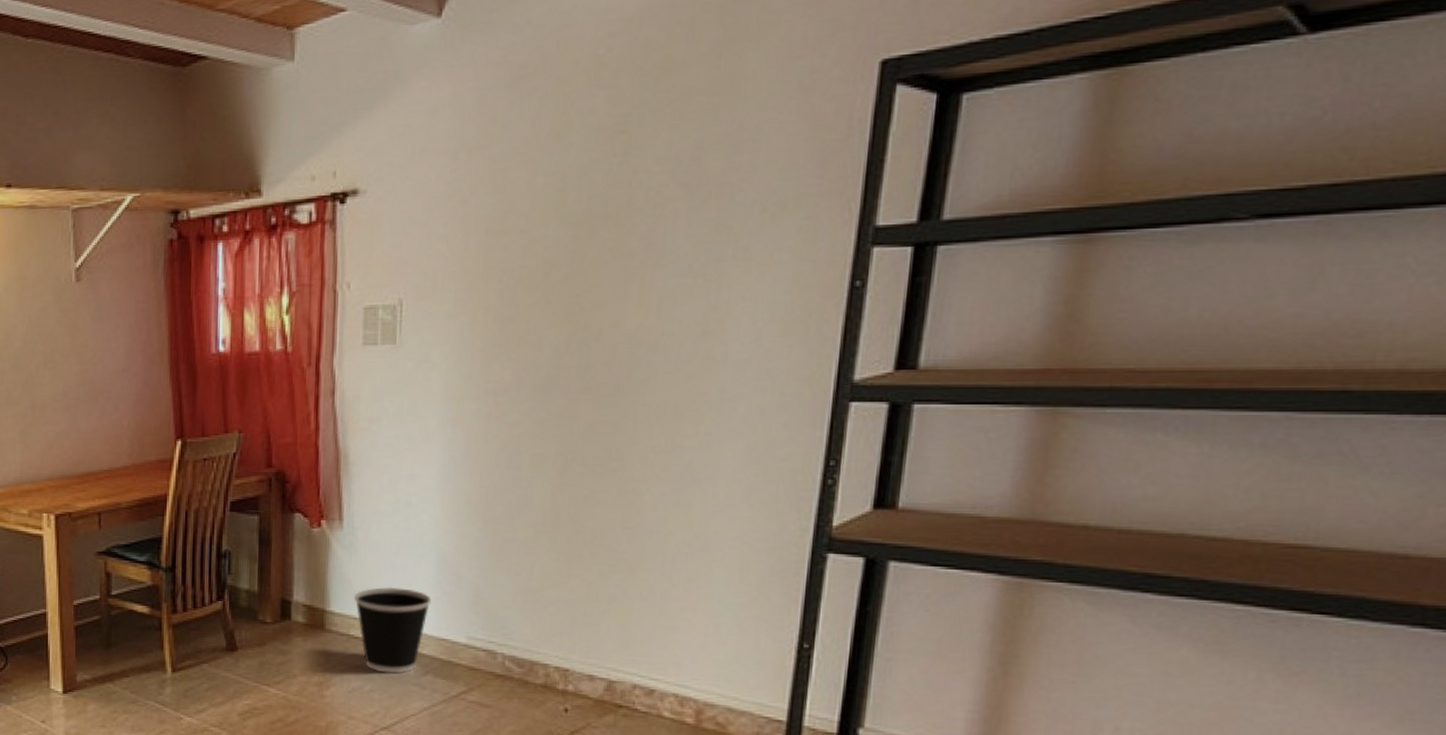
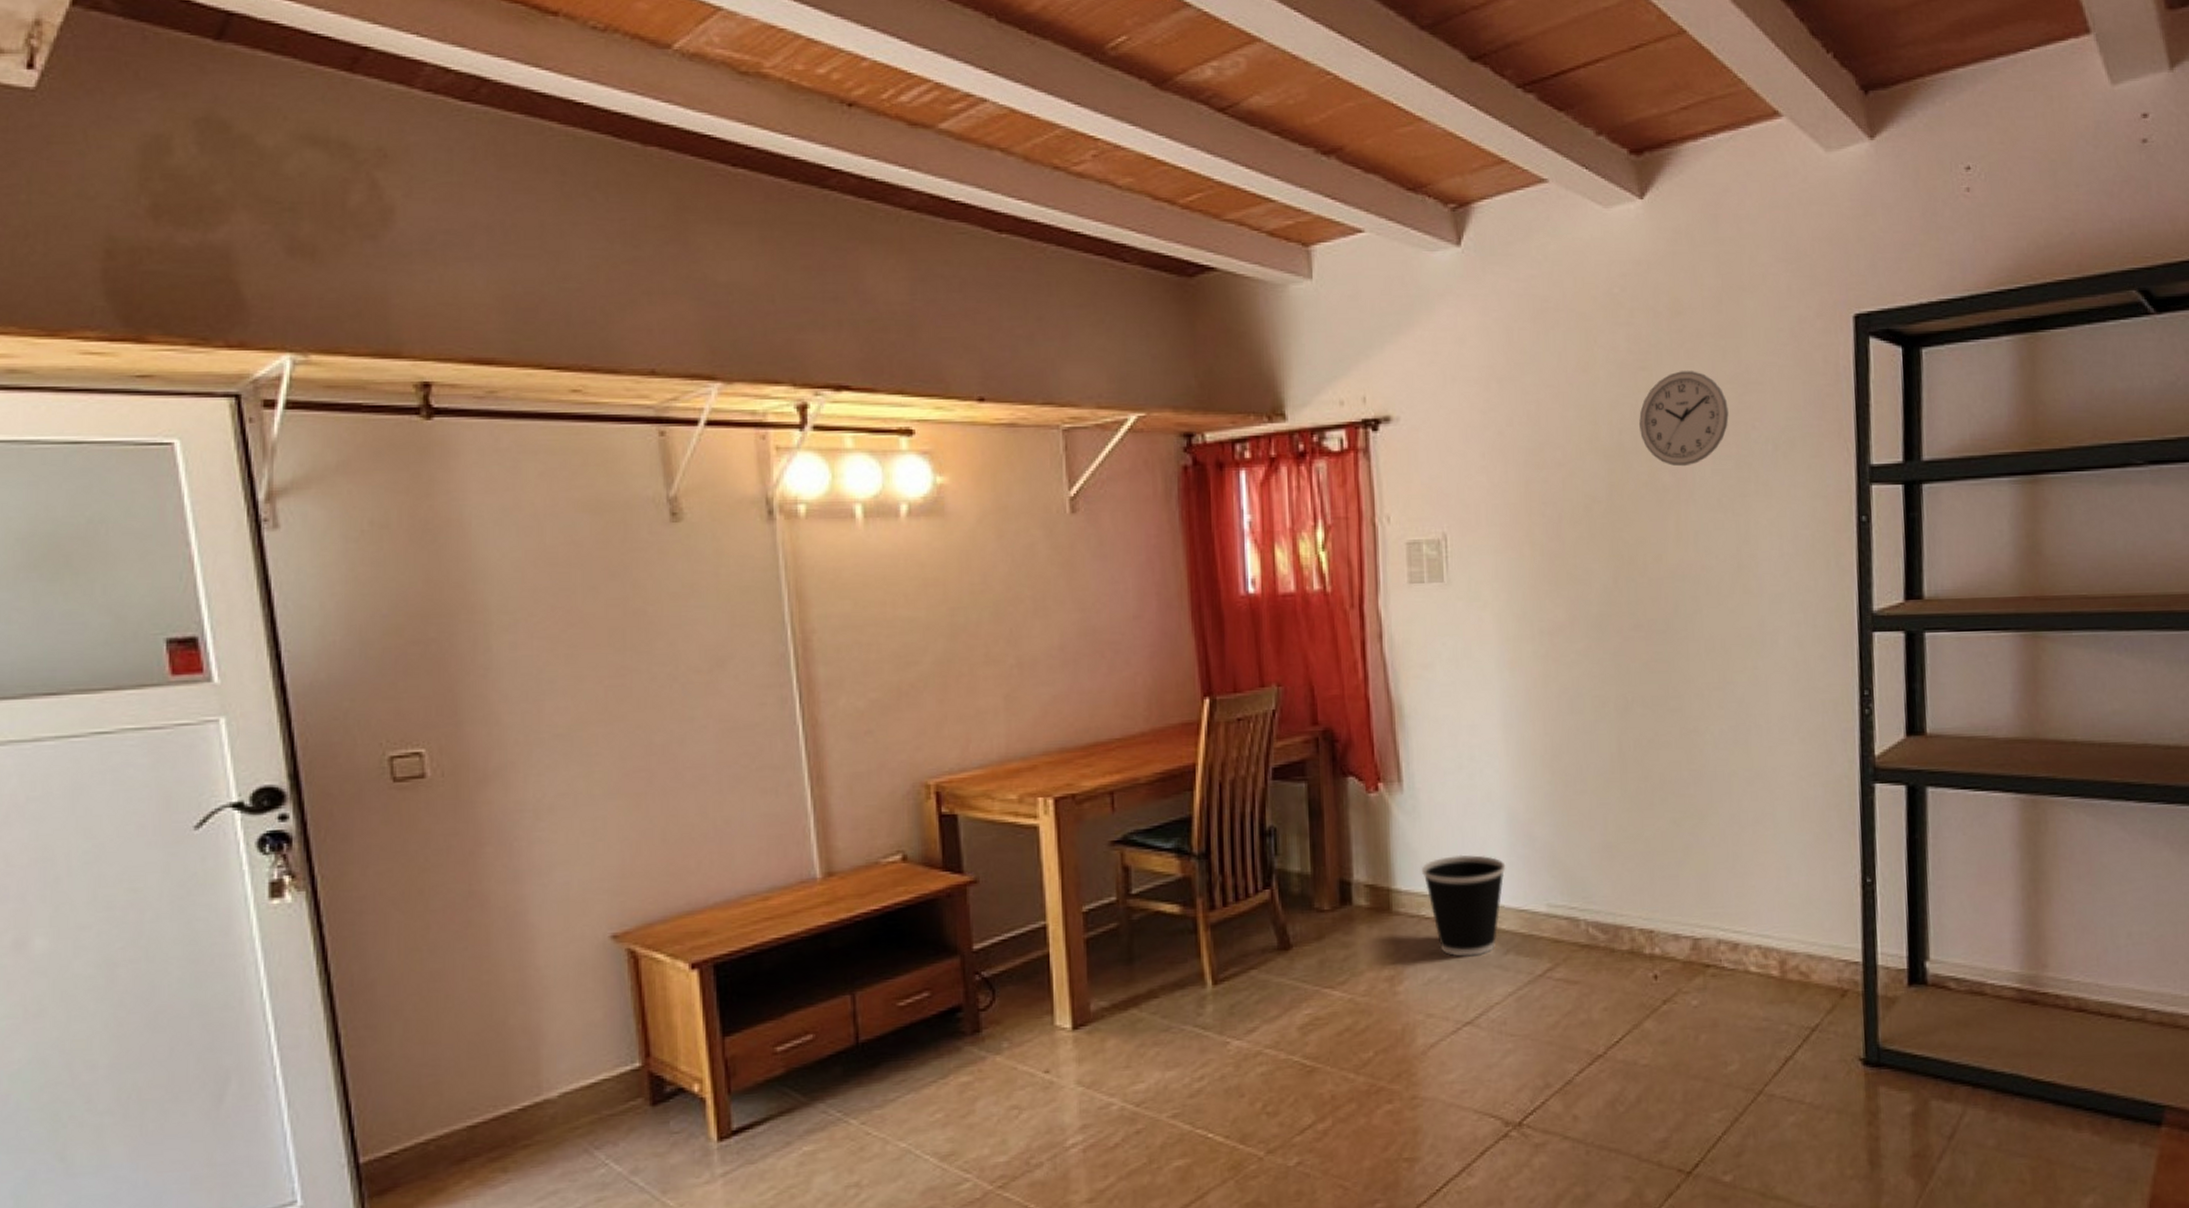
wall clock: none [611,131,714,232] -> present [1639,371,1729,467]

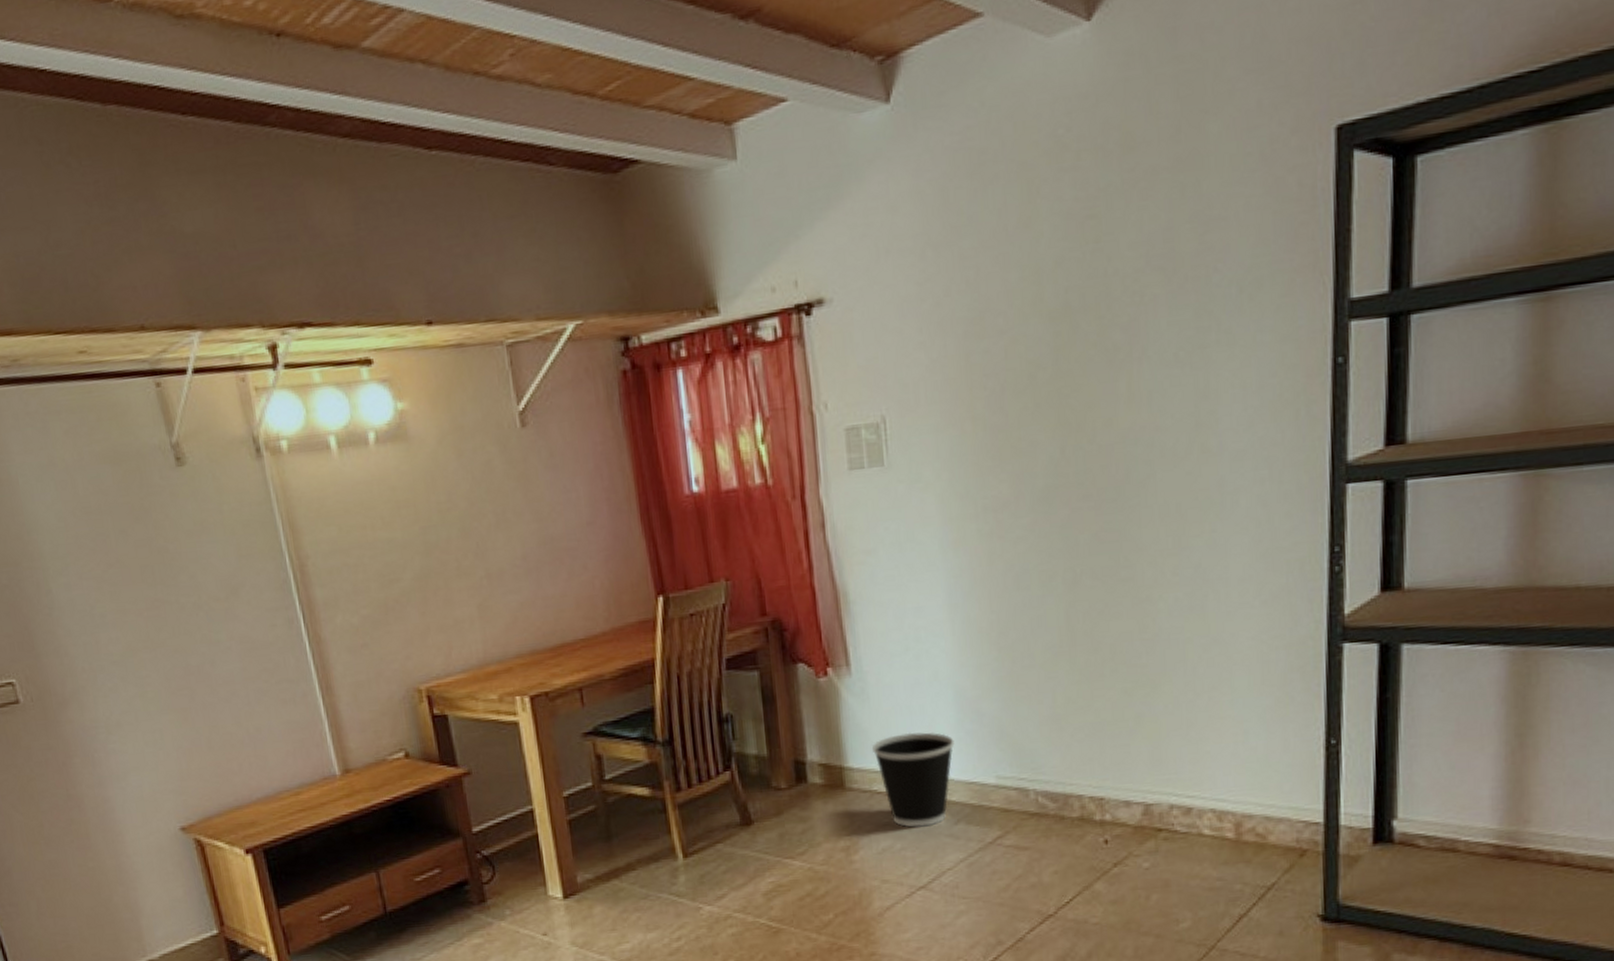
wall clock: present [1639,371,1729,467] -> none [1087,213,1188,322]

